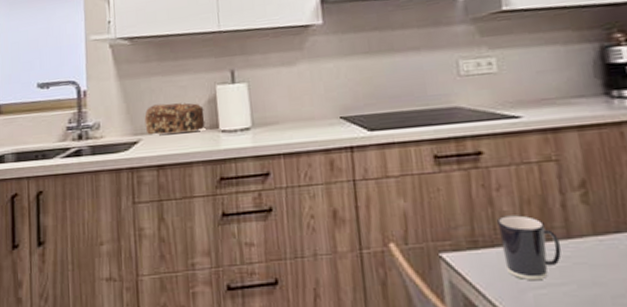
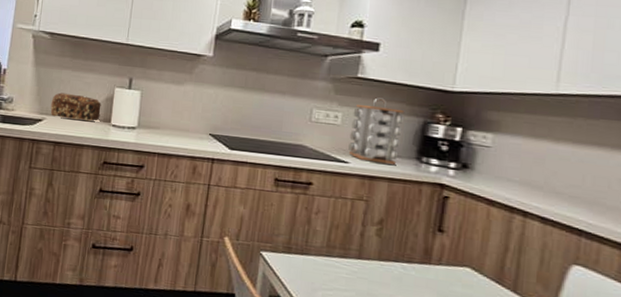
mug: present [496,215,562,281] -> none [307,233,353,285]
spice rack: none [509,29,581,111] -> present [348,97,404,165]

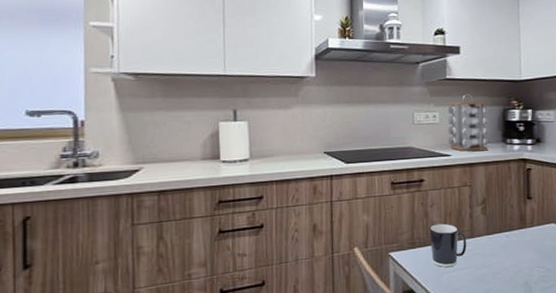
bread loaf: present [50,92,102,122] -> none [147,136,207,164]
mug: none [307,233,353,285] -> present [428,223,467,268]

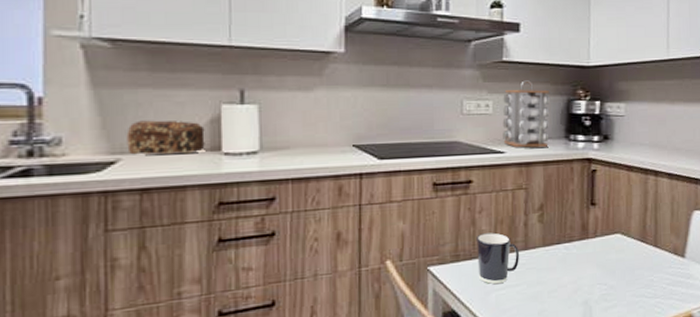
bread loaf: none [147,136,207,164] -> present [126,120,205,155]

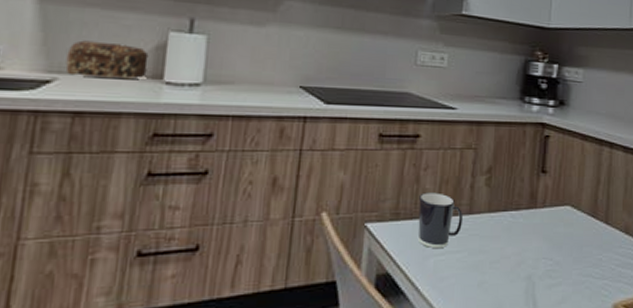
spice rack: present [502,80,550,148] -> none [455,36,507,107]

